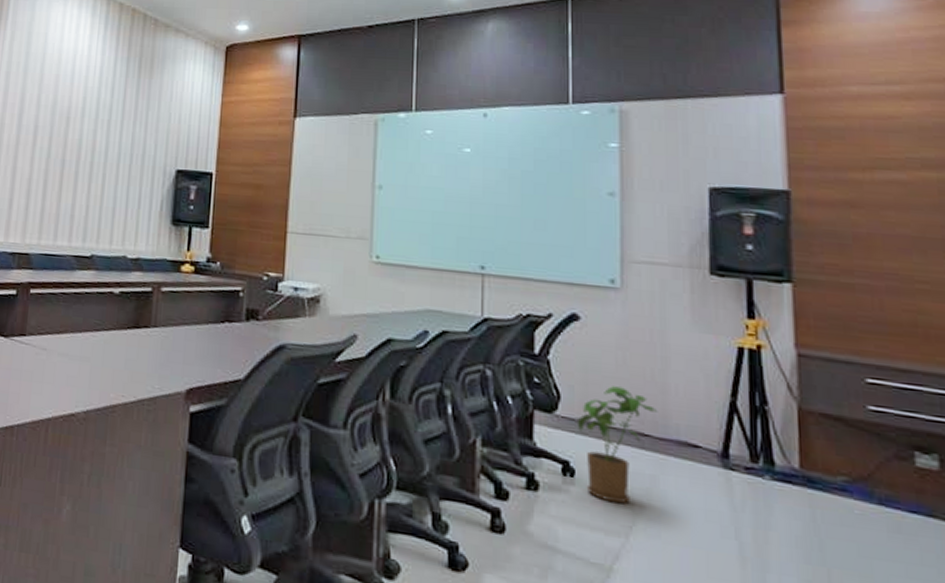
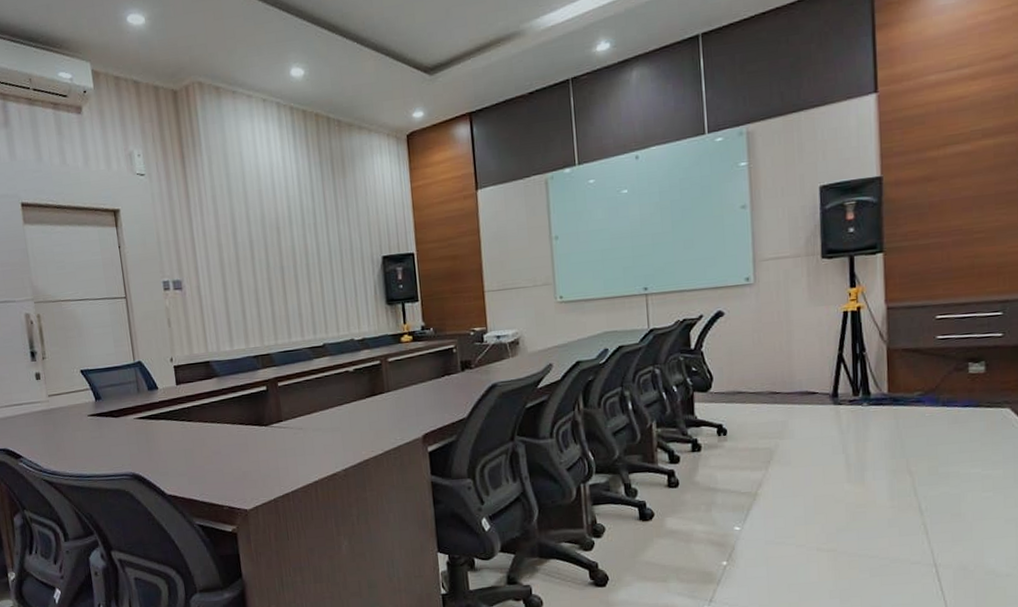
house plant: present [577,386,658,504] -> none [726,361,786,447]

